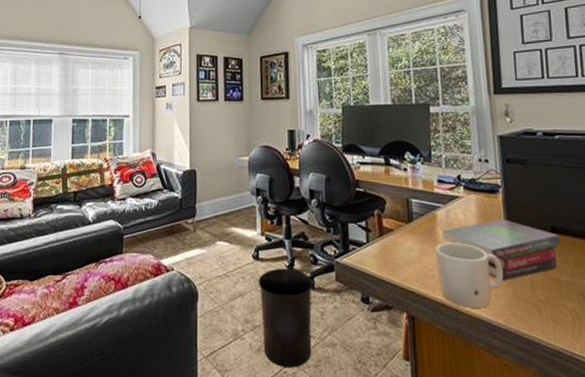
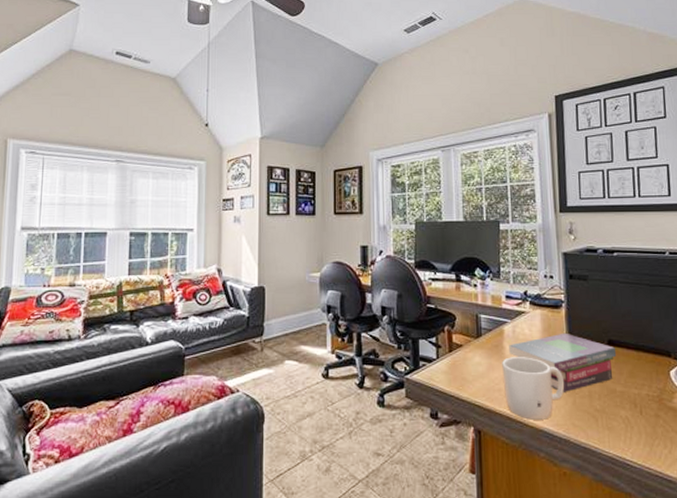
waste bin: present [258,268,313,368] -> none [327,386,383,487]

